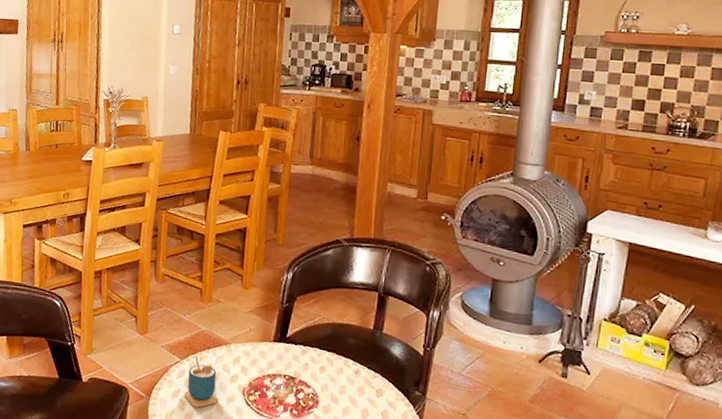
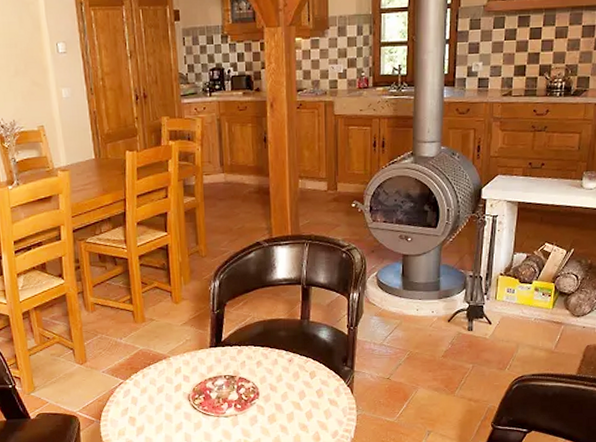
cup: present [183,355,219,408] -> none [132,373,167,421]

